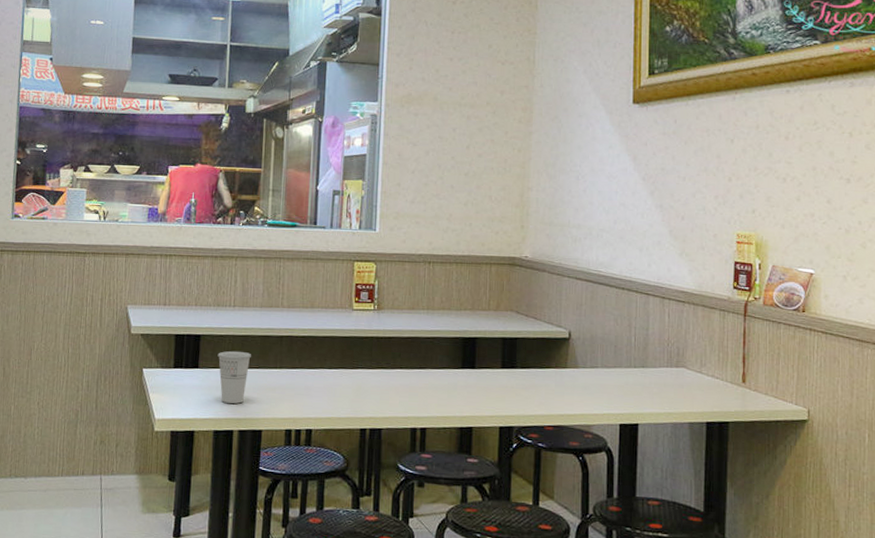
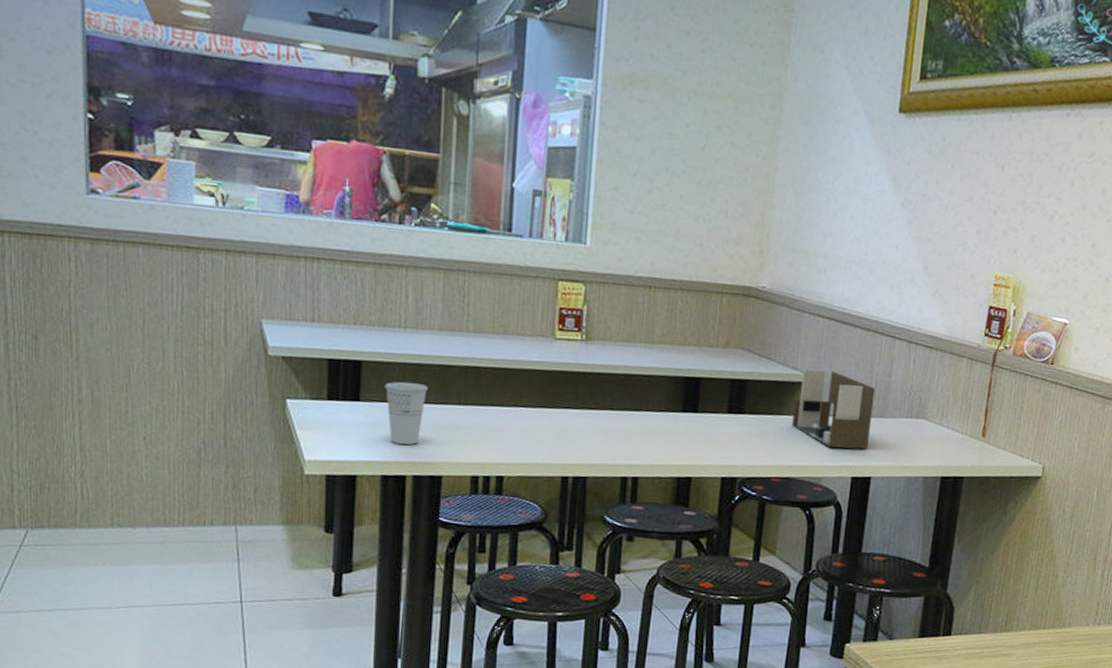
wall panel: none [560,326,635,398] -> present [792,368,875,450]

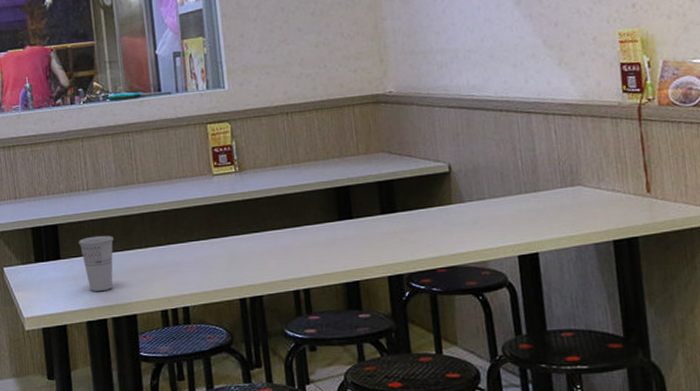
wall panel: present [792,368,875,450] -> none [443,156,528,231]

